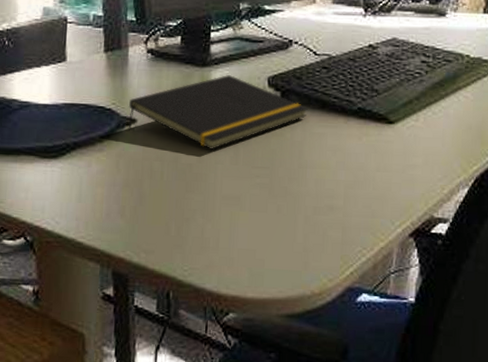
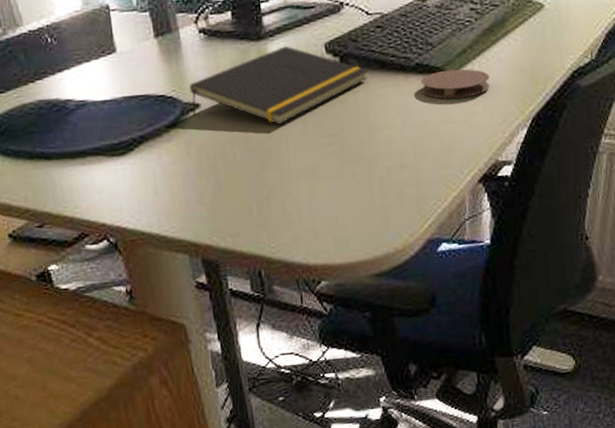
coaster: none [361,118,434,148] -> present [421,69,490,99]

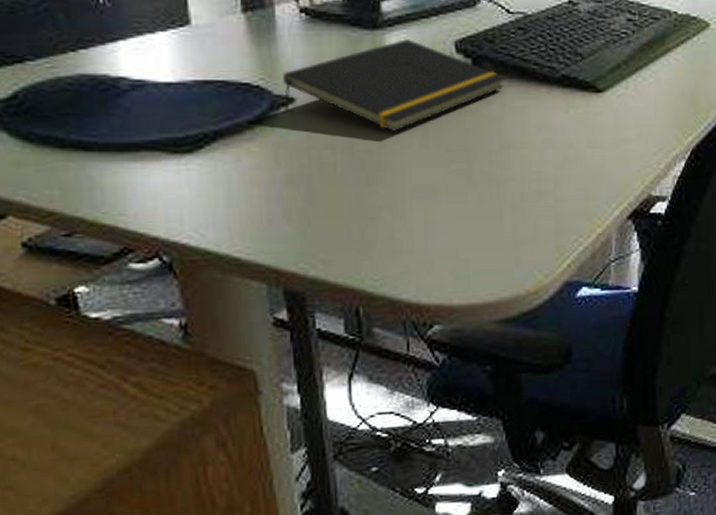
coaster: present [421,69,490,99] -> none [567,86,646,119]

